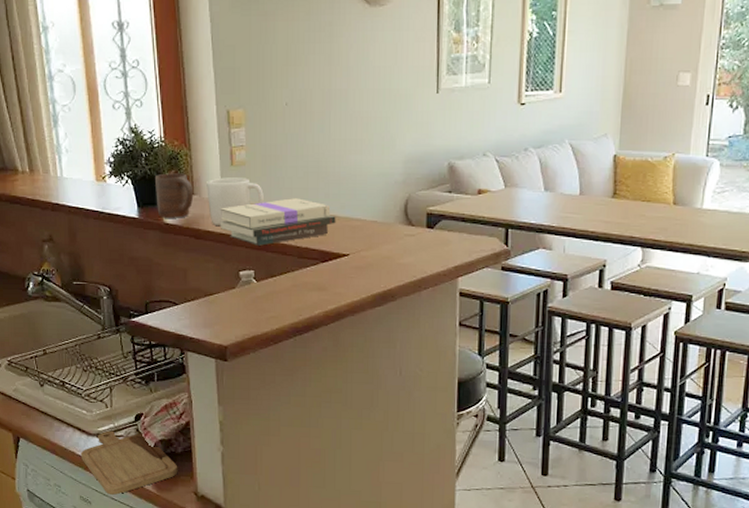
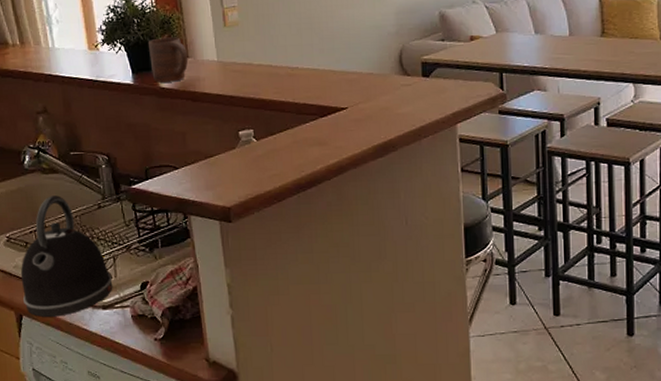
kettle: none [19,323,108,441] -> present [20,195,113,317]
chopping board: present [80,430,178,495] -> none [86,301,188,367]
mug: present [207,177,264,227] -> none [200,38,259,88]
books: present [220,198,336,246] -> none [216,55,332,105]

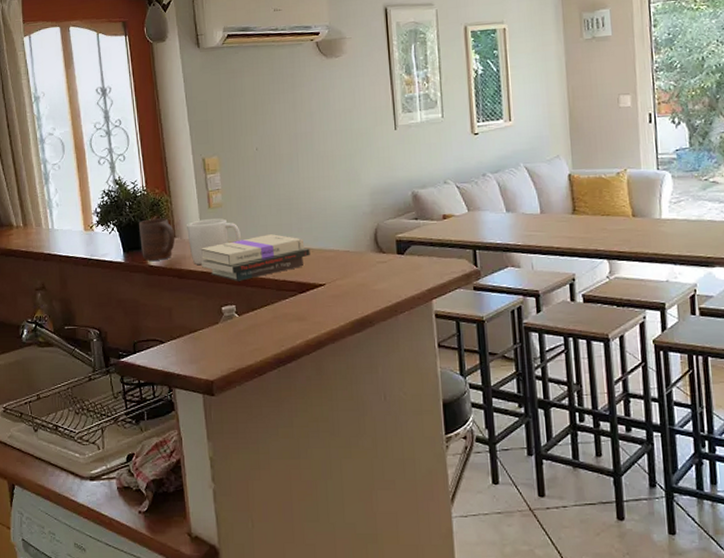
kettle: present [20,195,113,317] -> none [14,368,101,487]
mug: none [200,38,259,88] -> present [187,218,241,266]
books: none [216,55,332,105] -> present [201,234,310,281]

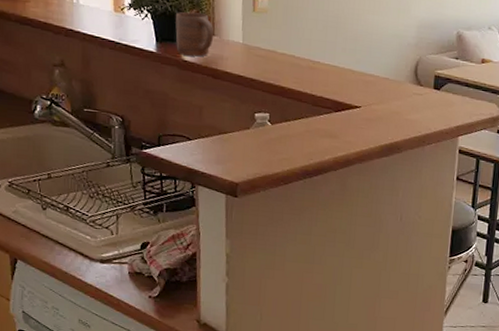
mug: present [187,218,241,266] -> none [227,22,284,69]
books: present [201,234,310,281] -> none [238,48,351,91]

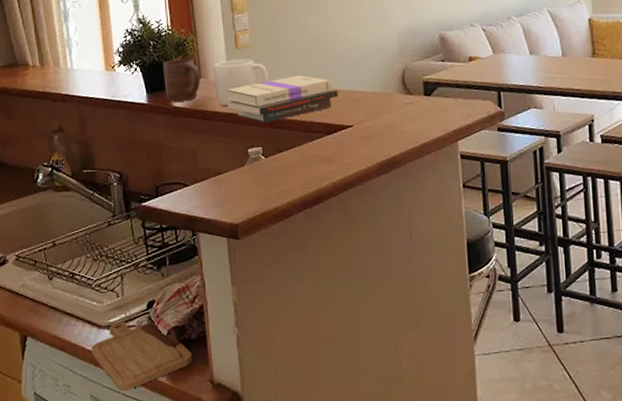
chopping board: none [81,257,182,320] -> present [90,321,193,391]
mug: none [227,22,284,69] -> present [213,59,268,107]
books: none [238,48,351,91] -> present [227,75,338,123]

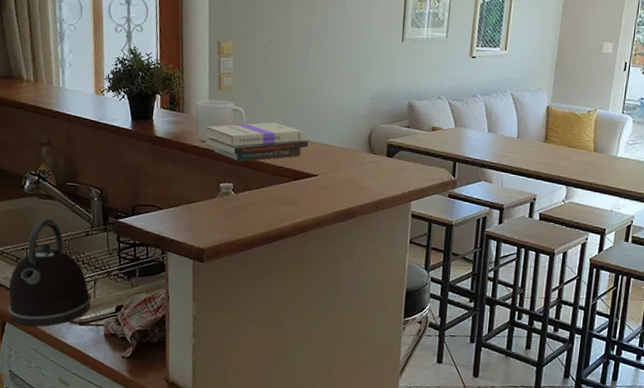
kettle: none [27,213,119,338] -> present [8,219,91,327]
chopping board: present [90,321,193,391] -> none [62,319,152,379]
cup: present [163,58,201,102] -> none [149,92,184,133]

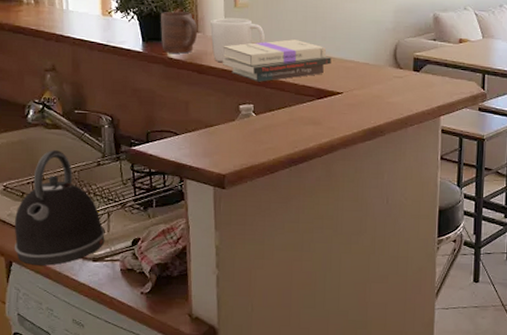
cup: none [149,92,184,133] -> present [161,11,198,54]

